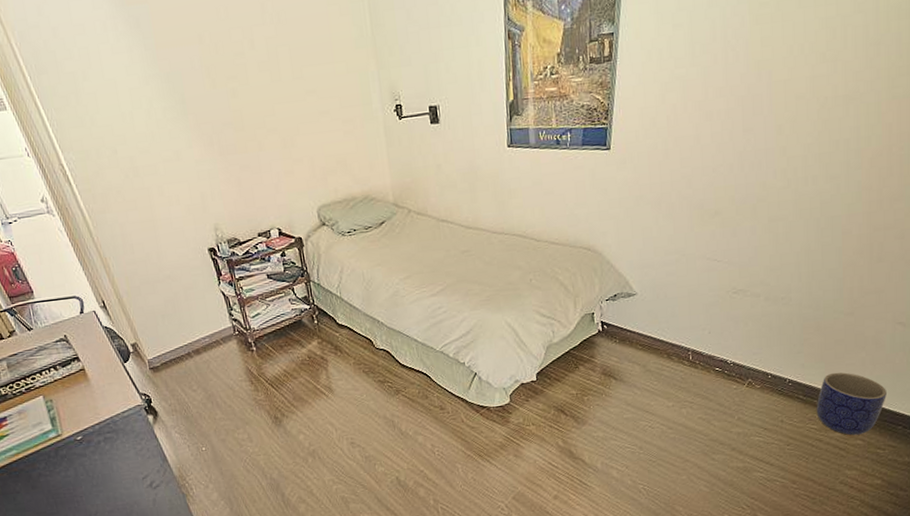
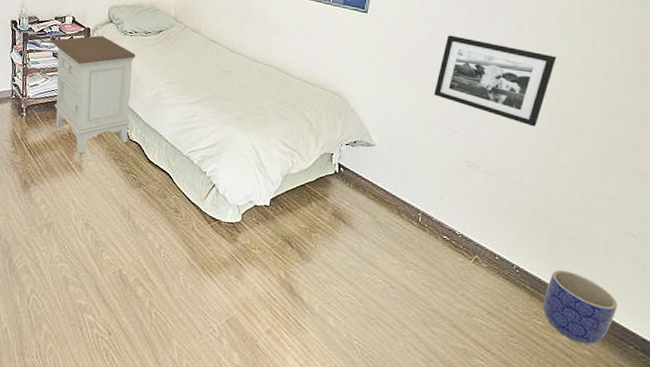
nightstand: none [261,242,374,376] -> present [51,35,136,154]
picture frame: none [692,153,820,237] -> present [433,35,557,127]

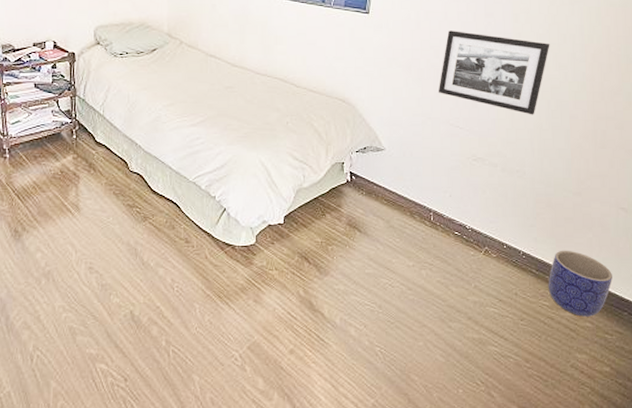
nightstand: present [51,35,136,154] -> none [31,59,129,193]

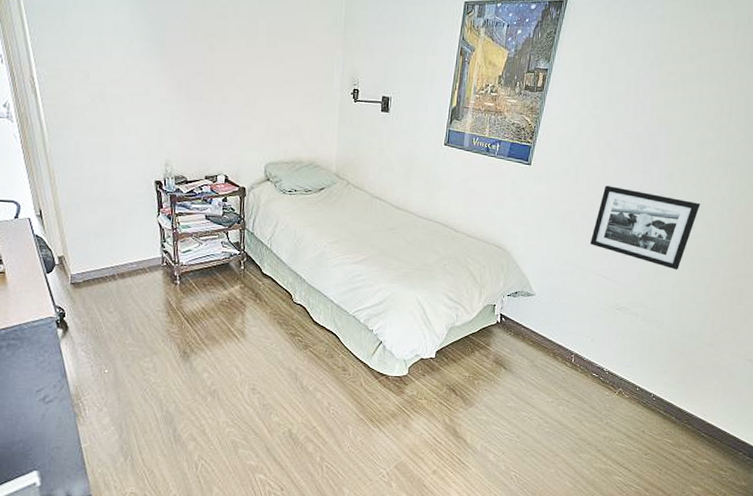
planter: present [548,250,612,317] -> none [673,394,733,455]

